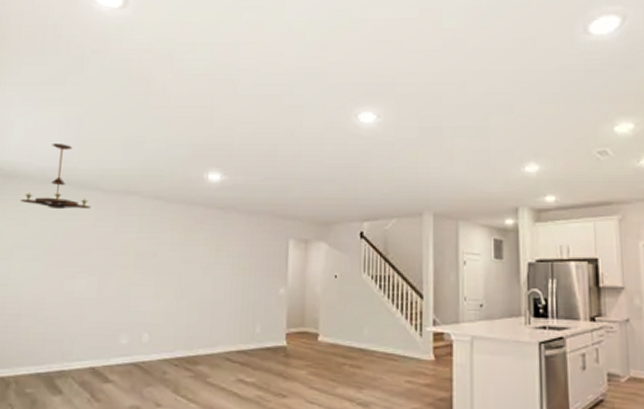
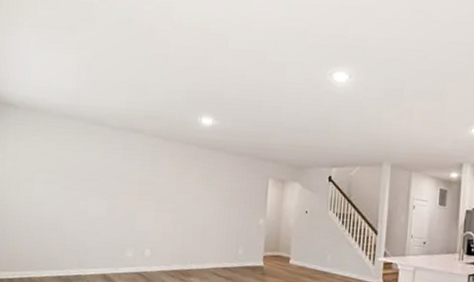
chandelier: present [20,142,91,210] -> none [40,82,101,142]

